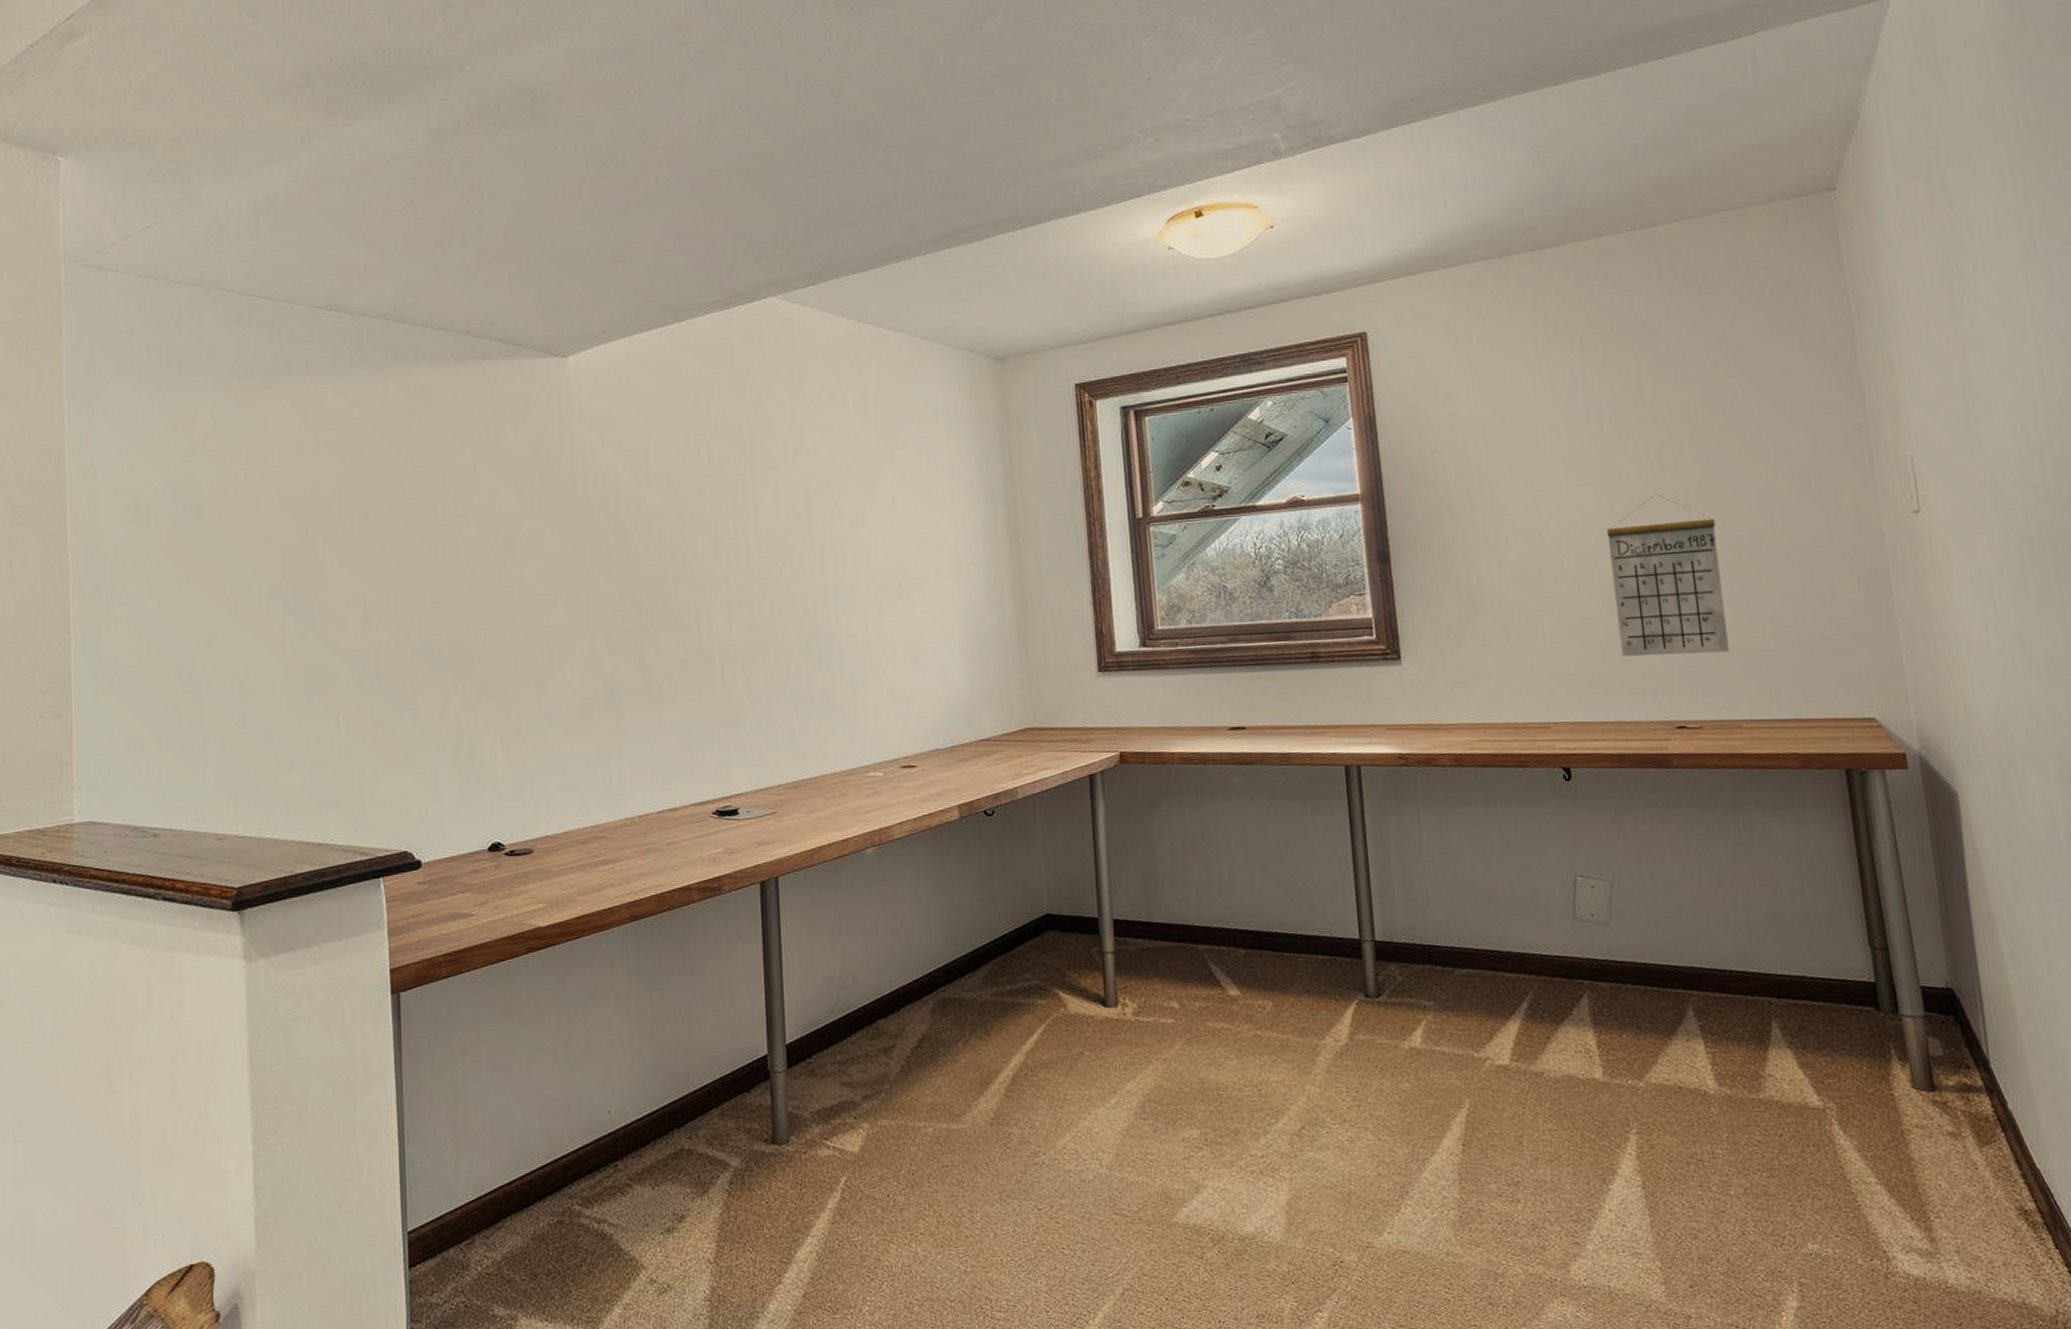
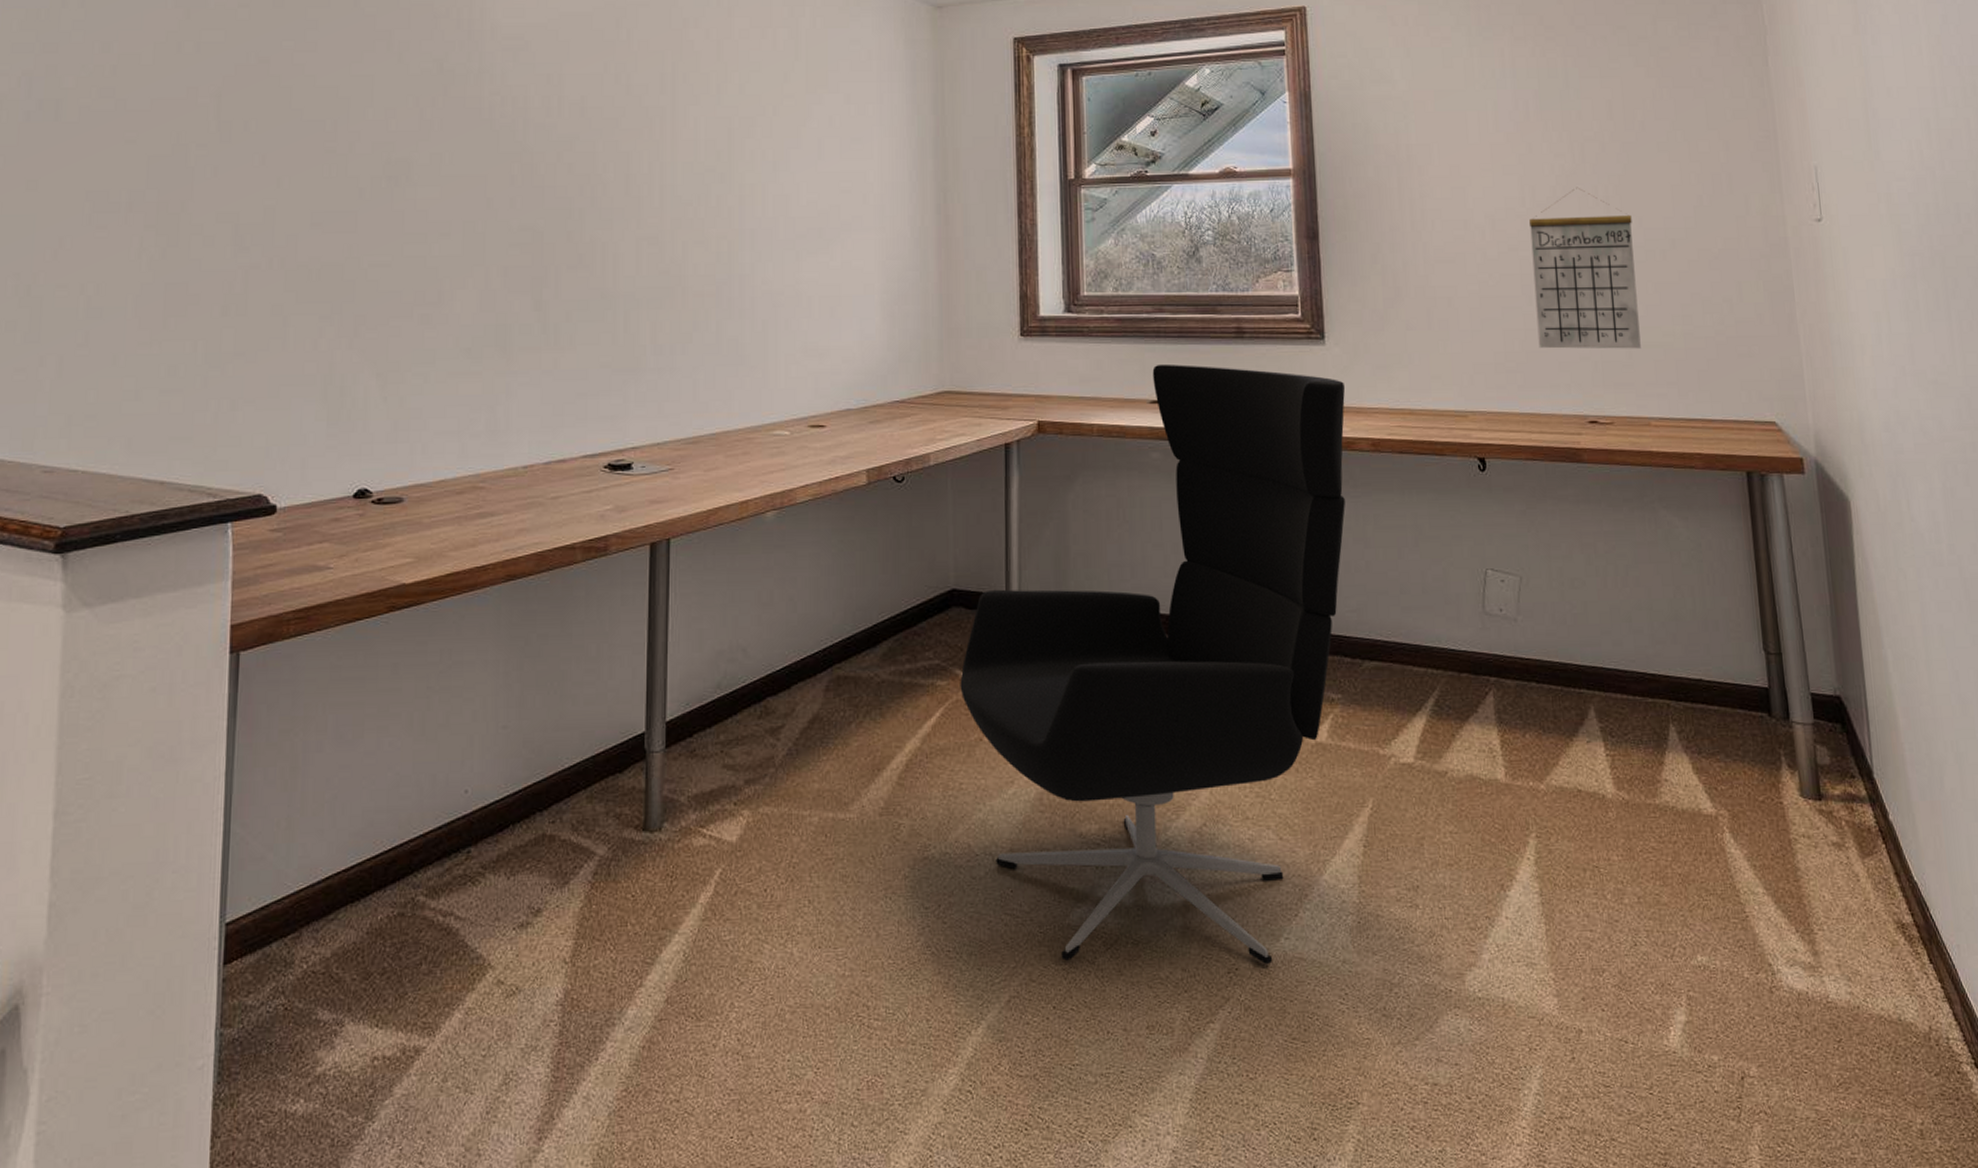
office chair: none [1059,691,1429,1258] -> present [960,363,1346,965]

